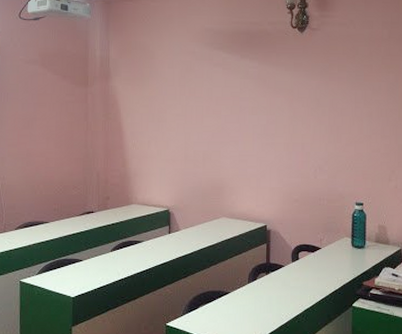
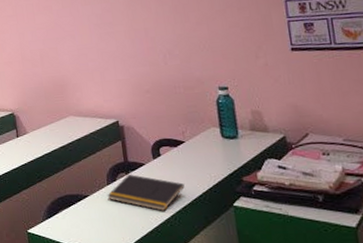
notepad: none [246,275,315,309] -> present [107,174,185,211]

